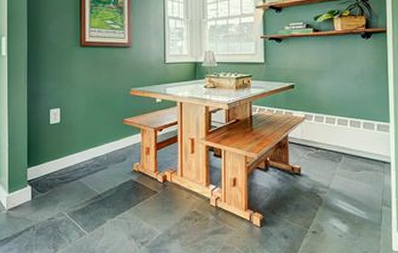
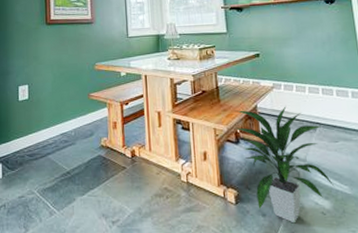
indoor plant: none [264,136,353,245] -> present [234,106,335,224]

